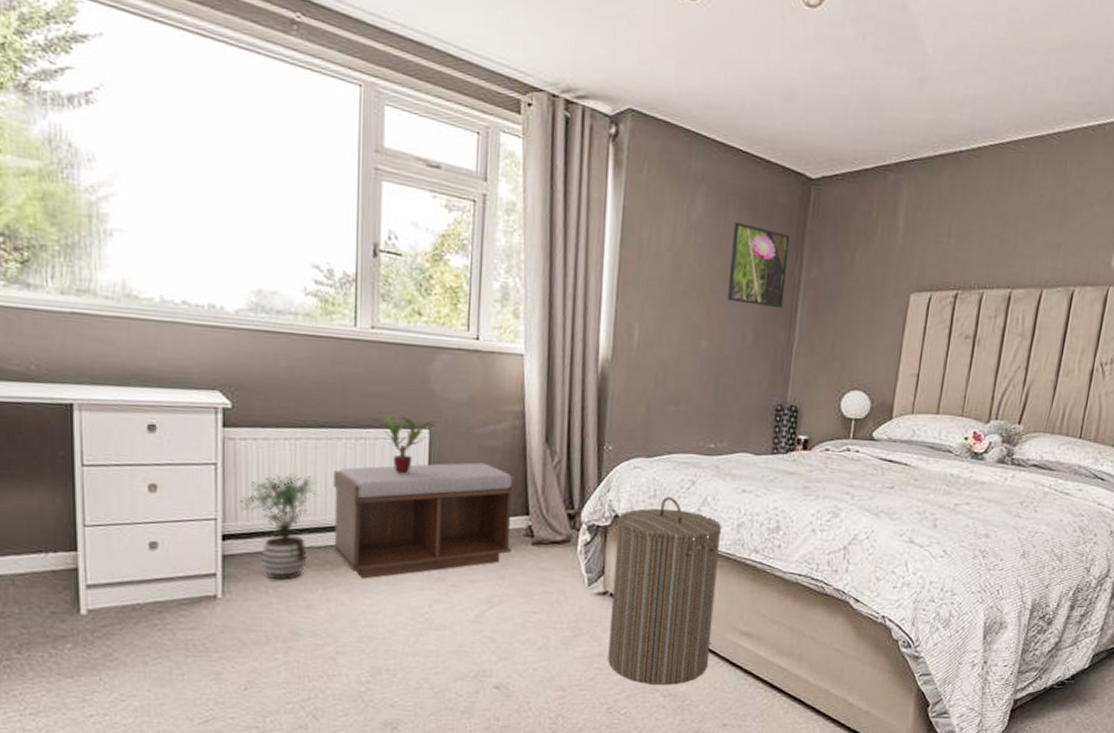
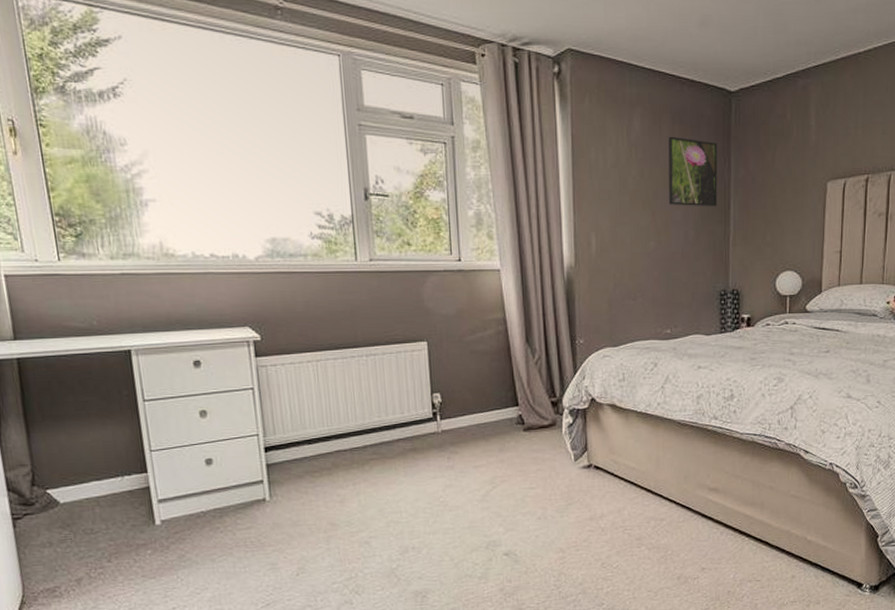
potted plant: present [239,474,321,581] -> none [275,390,342,481]
bench: present [332,462,515,579] -> none [351,365,506,473]
potted plant: present [368,411,434,475] -> none [375,330,431,383]
laundry hamper: present [608,496,722,685] -> none [594,378,684,540]

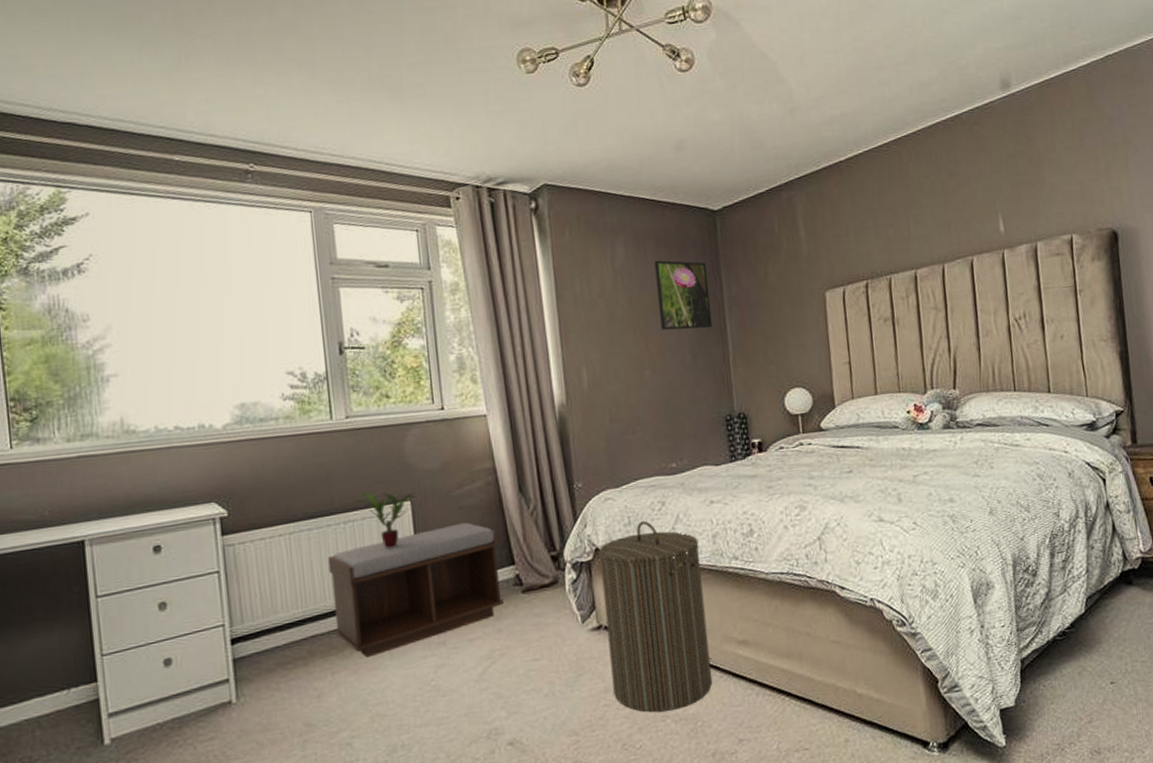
bench: none [351,365,506,473] -> present [328,522,504,658]
potted plant: none [375,330,431,383] -> present [353,492,415,549]
laundry hamper: none [594,378,684,540] -> present [598,520,713,713]

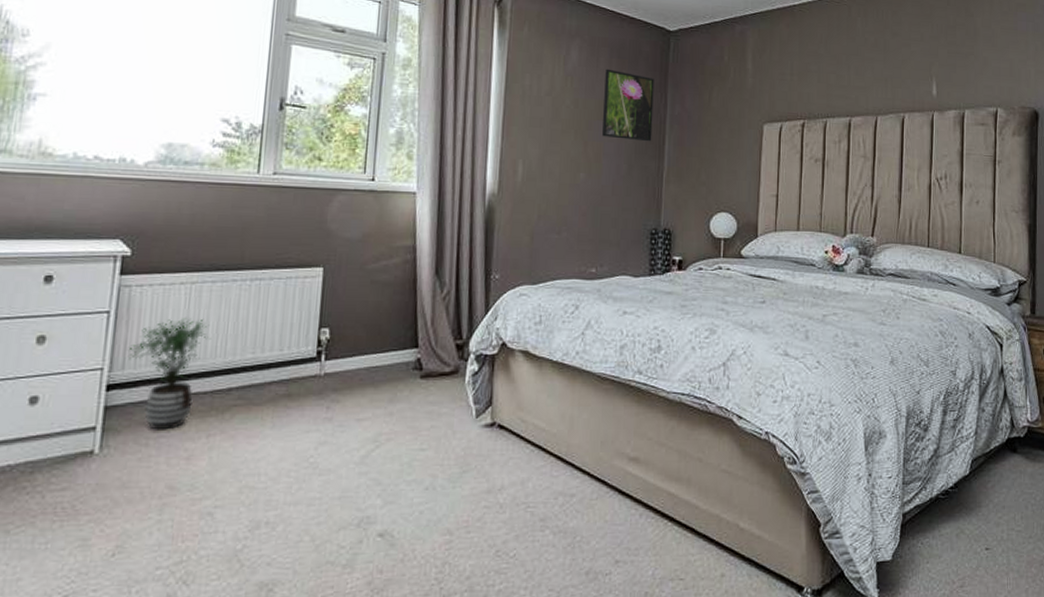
potted plant: none [243,565,318,675] -> present [128,318,212,430]
bench: present [328,522,504,658] -> none [219,297,405,424]
potted plant: present [353,492,415,549] -> none [265,252,329,314]
laundry hamper: present [598,520,713,713] -> none [496,321,606,521]

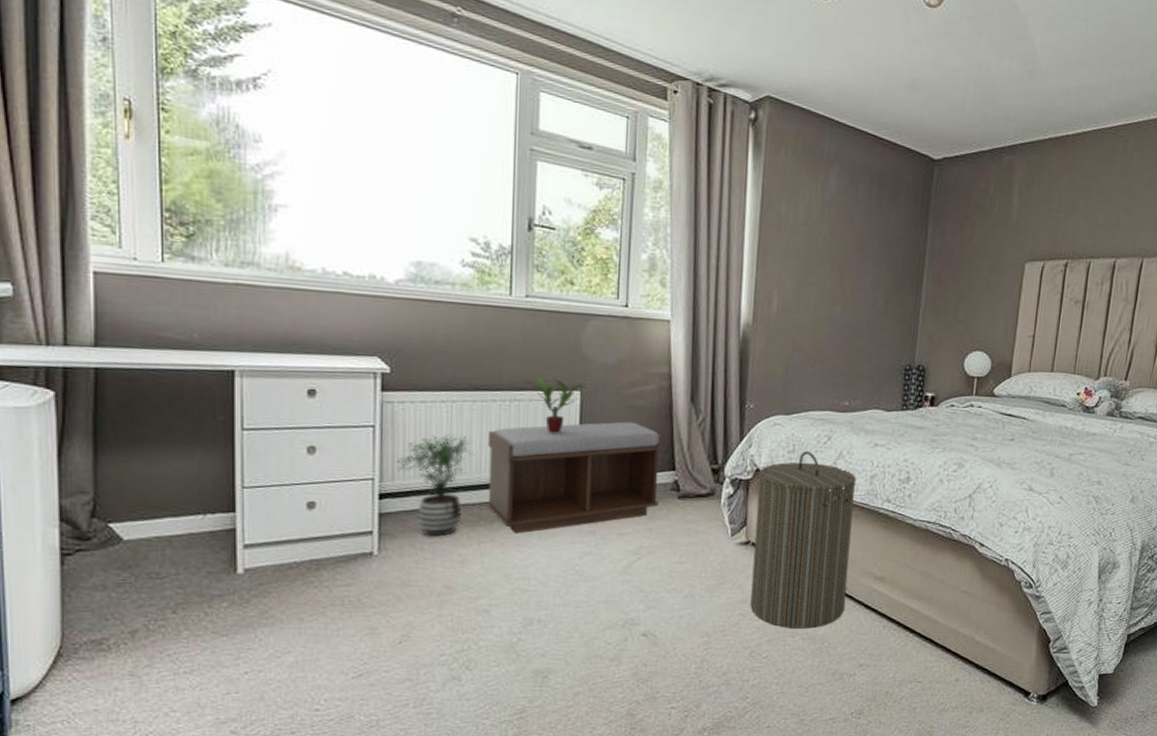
bench: none [219,297,405,424] -> present [486,421,662,534]
potted plant: none [265,252,329,314] -> present [522,374,585,434]
laundry hamper: none [496,321,606,521] -> present [750,450,857,629]
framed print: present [602,69,654,142] -> none [859,198,915,277]

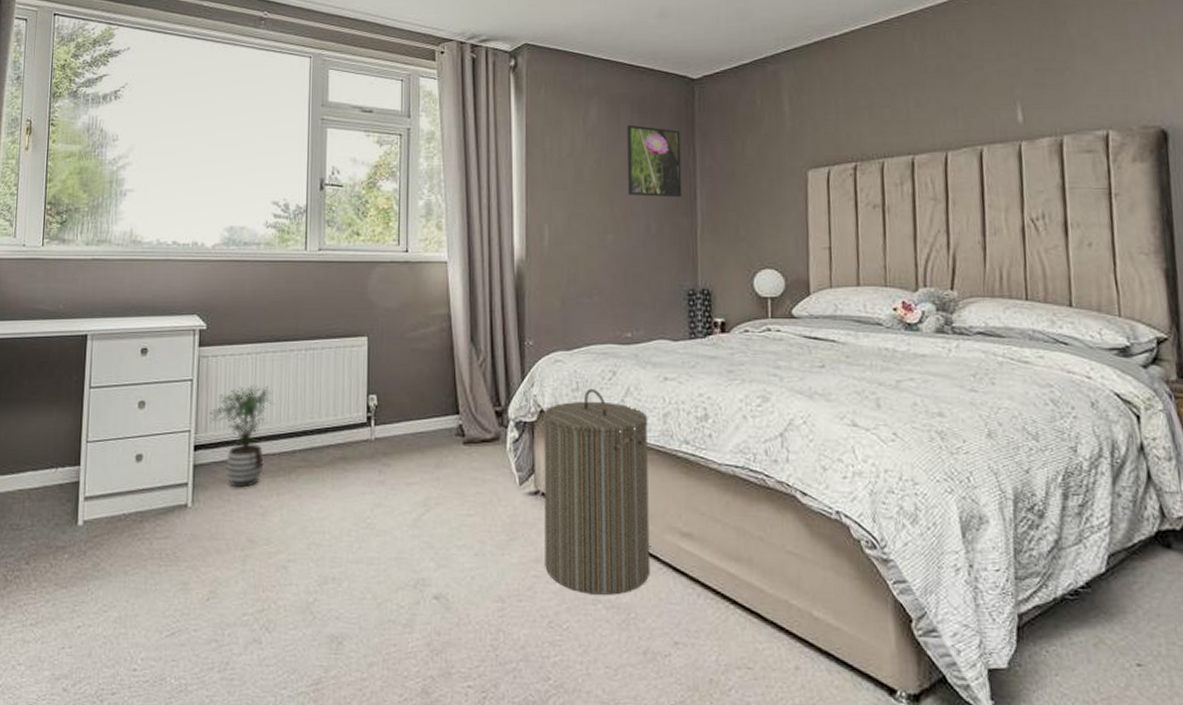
bench: present [486,421,662,534] -> none [285,365,444,484]
potted plant: present [522,374,585,434] -> none [316,323,372,381]
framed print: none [859,198,915,277] -> present [627,124,682,198]

